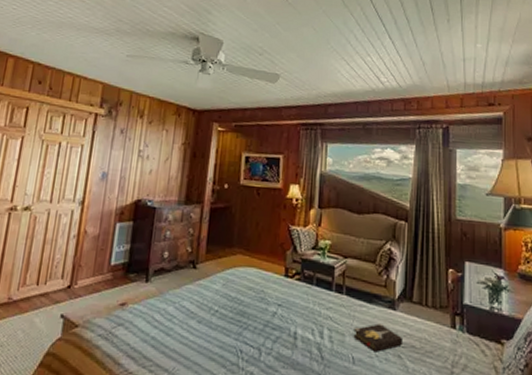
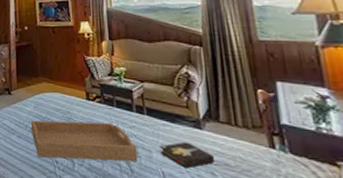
serving tray: none [215,301,331,348] -> present [30,120,138,162]

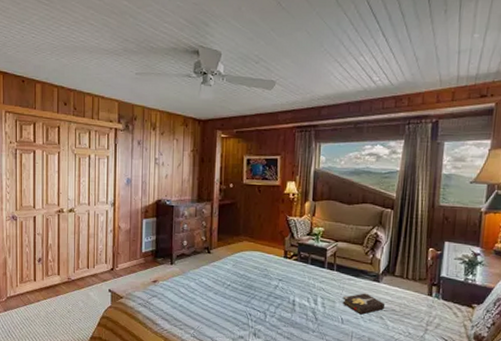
serving tray: present [30,120,138,162] -> none [228,277,324,312]

